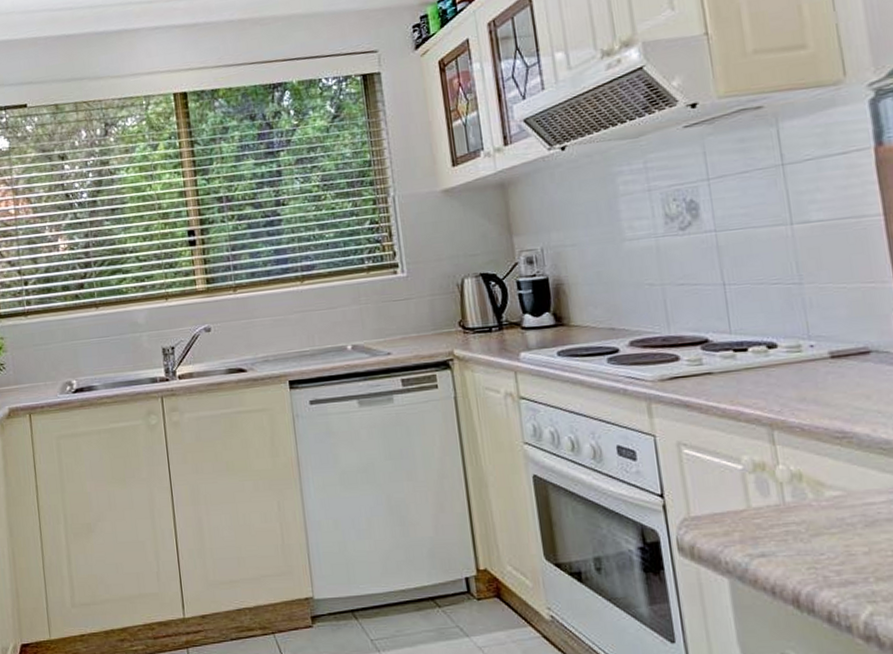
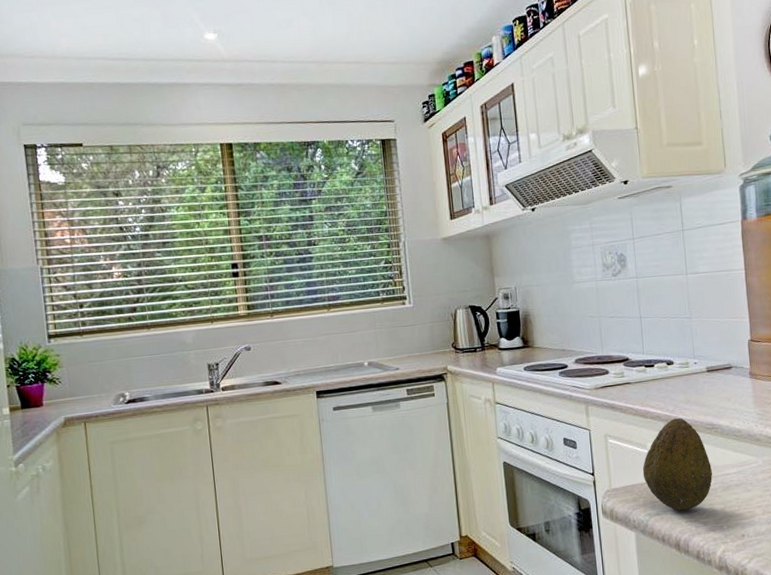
fruit: none [736,422,848,553] -> present [642,418,713,511]

